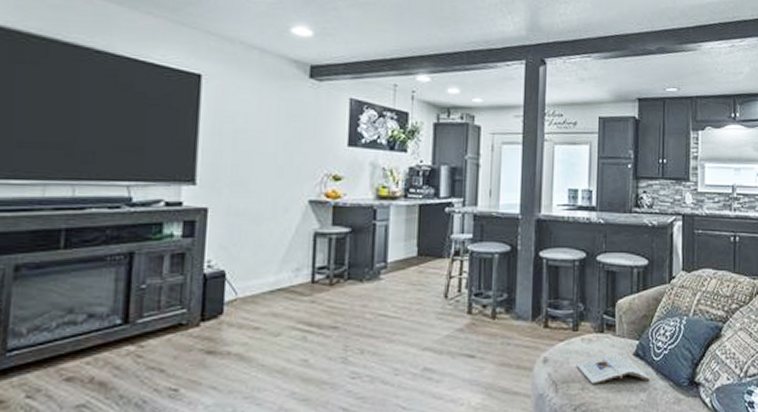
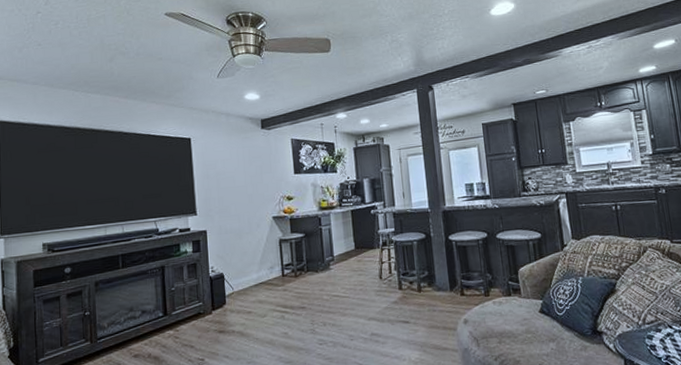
magazine: present [576,355,651,384] -> none [492,313,558,338]

